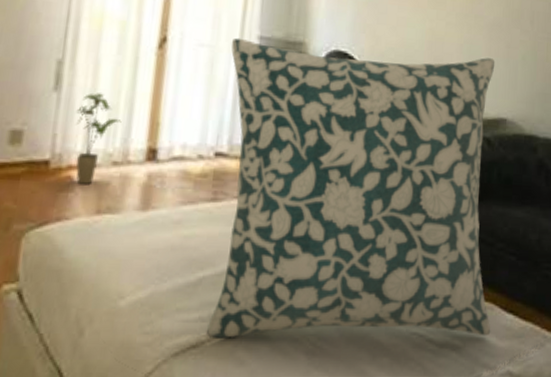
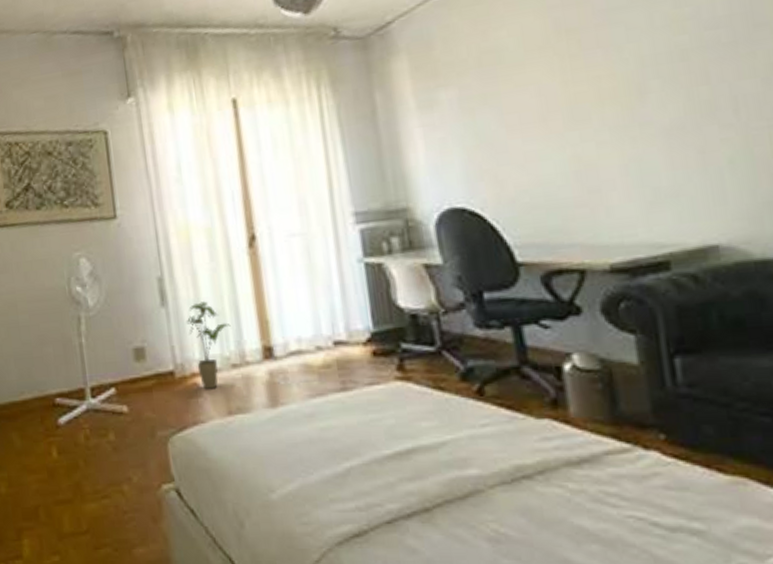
pillow: present [207,37,495,338] -> none [323,172,749,527]

